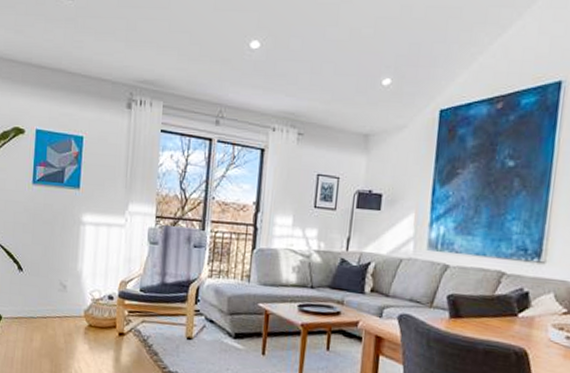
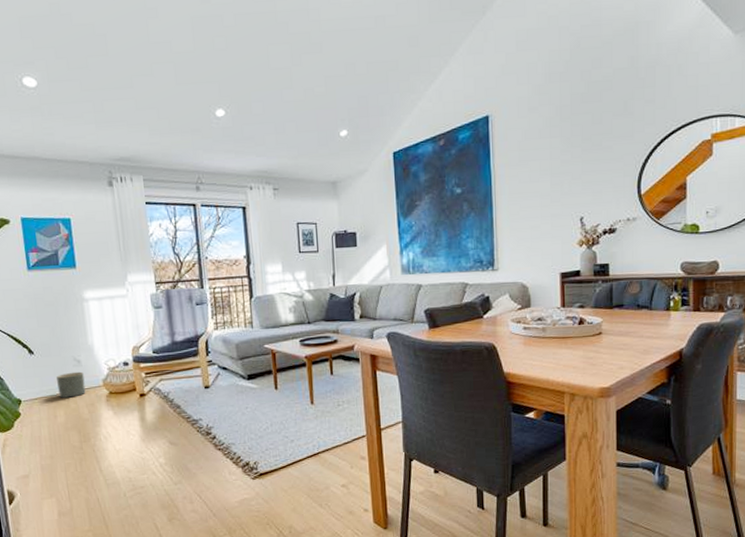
planter: none [39,296,67,324] -> present [57,371,86,398]

